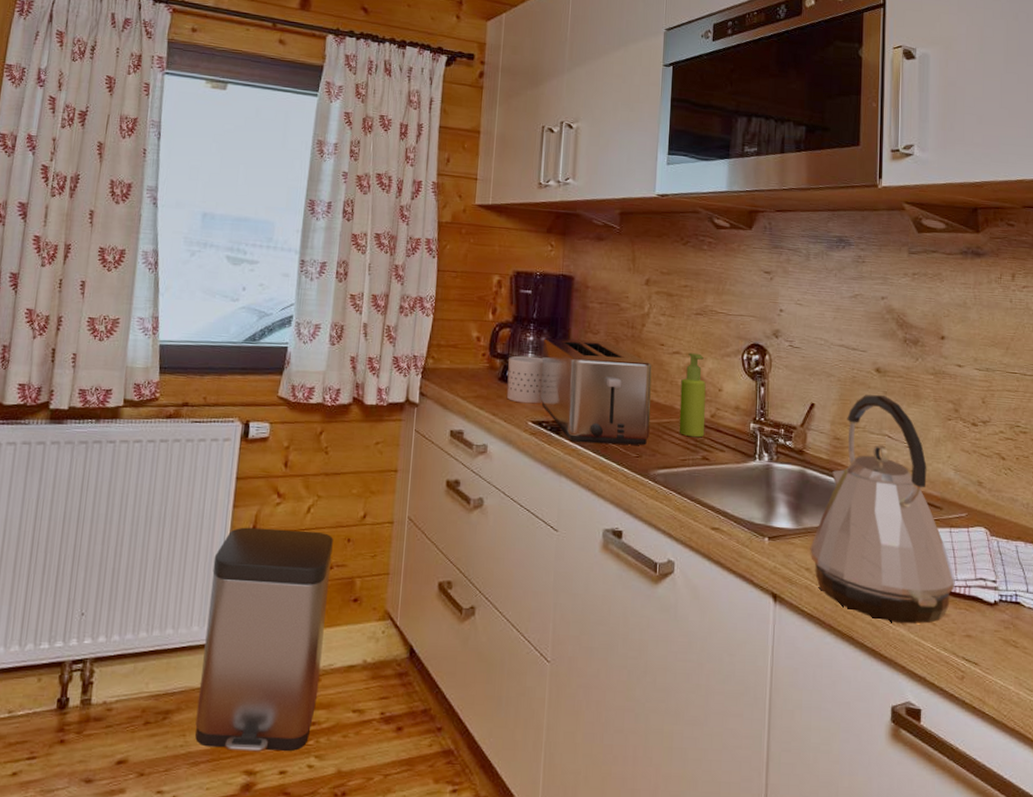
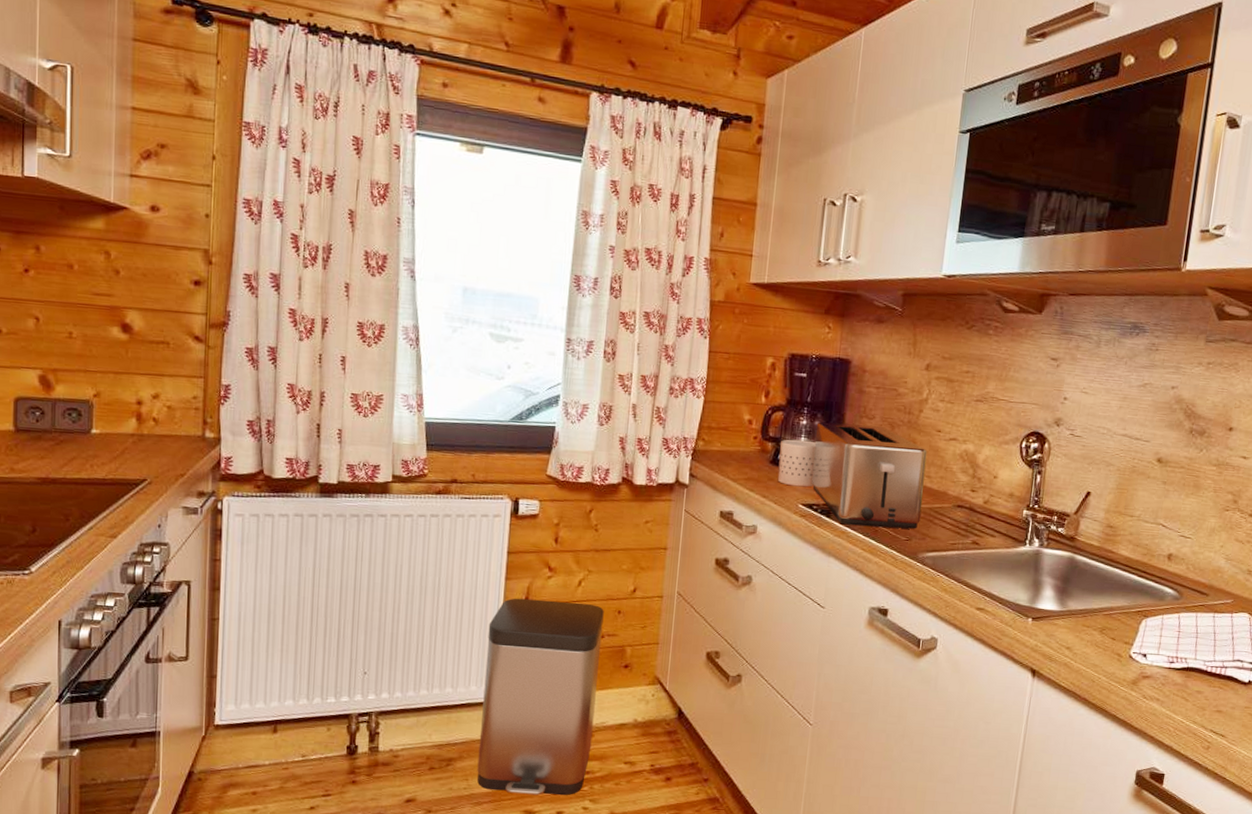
soap dispenser: present [679,353,706,438] -> none [950,439,981,523]
kettle: present [810,394,955,624] -> none [1072,484,1213,700]

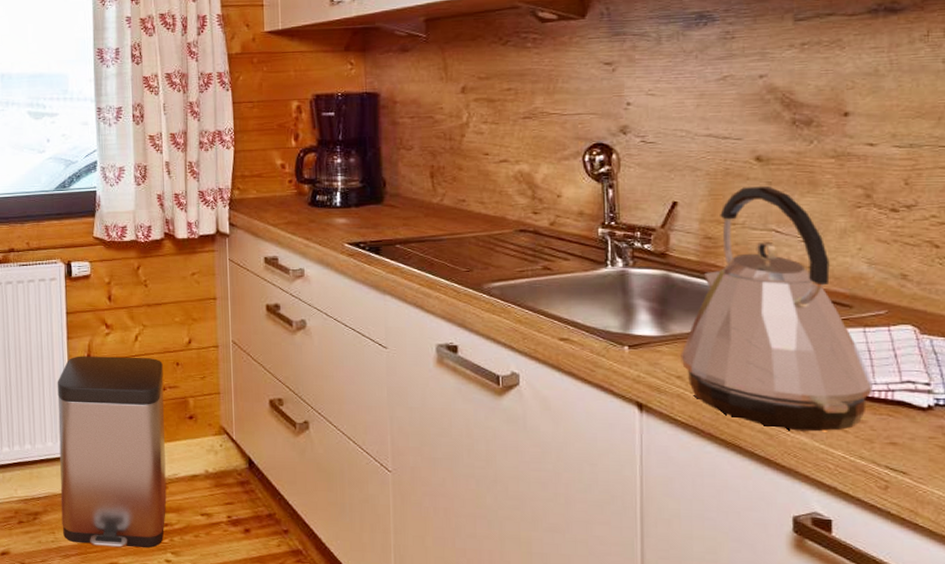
mug: present [777,439,816,487] -> none [317,178,358,226]
toaster: present [811,422,927,529] -> none [352,155,480,261]
kettle: none [1072,484,1213,700] -> present [680,185,873,432]

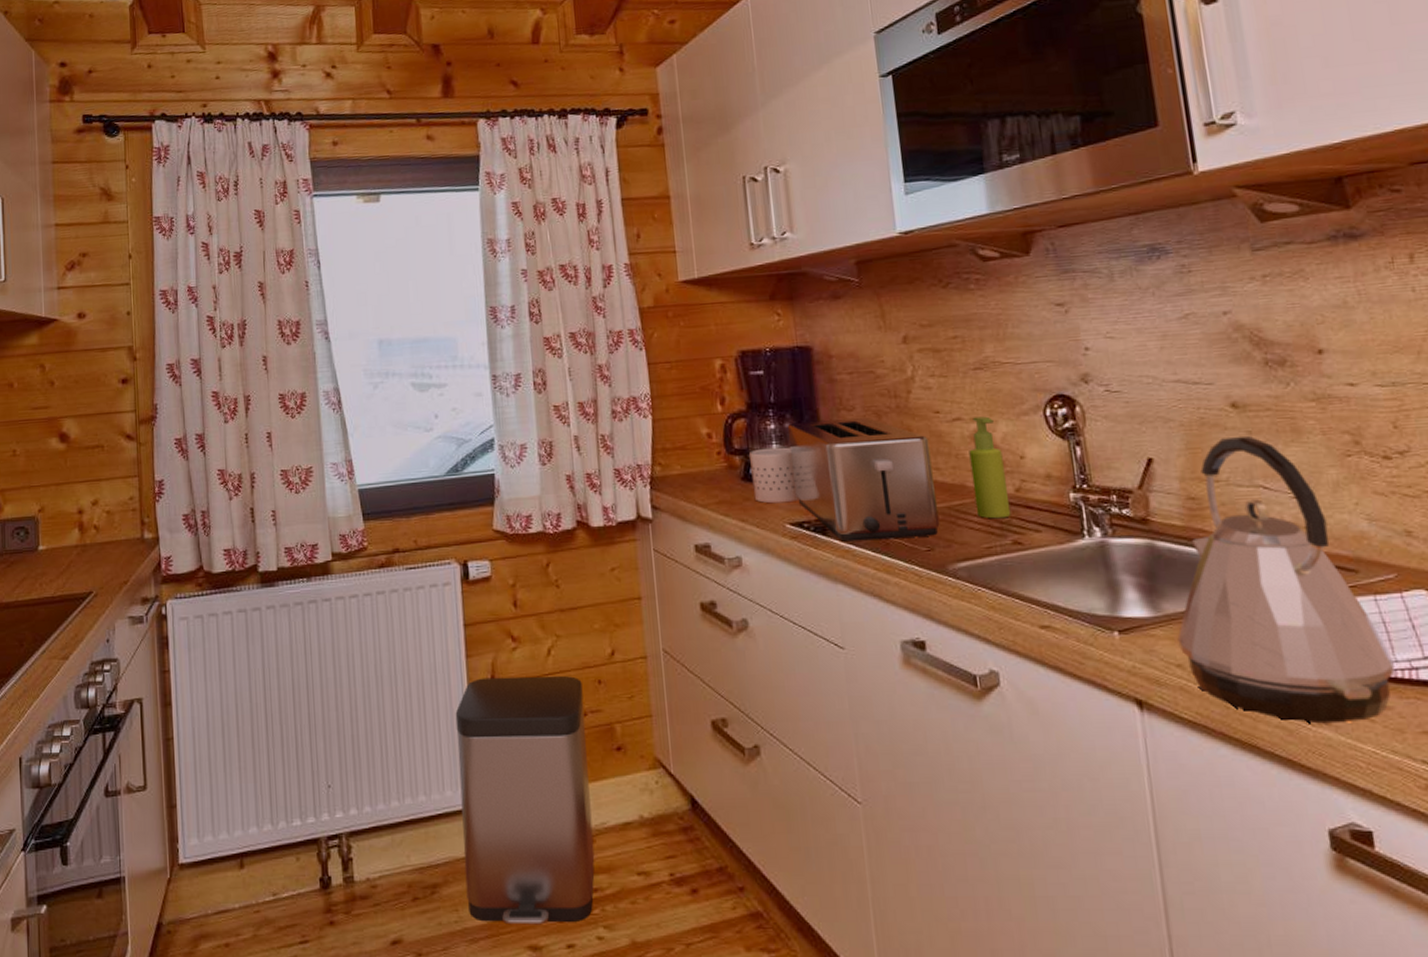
mug: none [317,178,358,226] -> present [749,447,799,504]
toaster: none [352,155,480,261] -> present [787,417,940,542]
soap dispenser: none [512,159,544,247] -> present [969,416,1011,519]

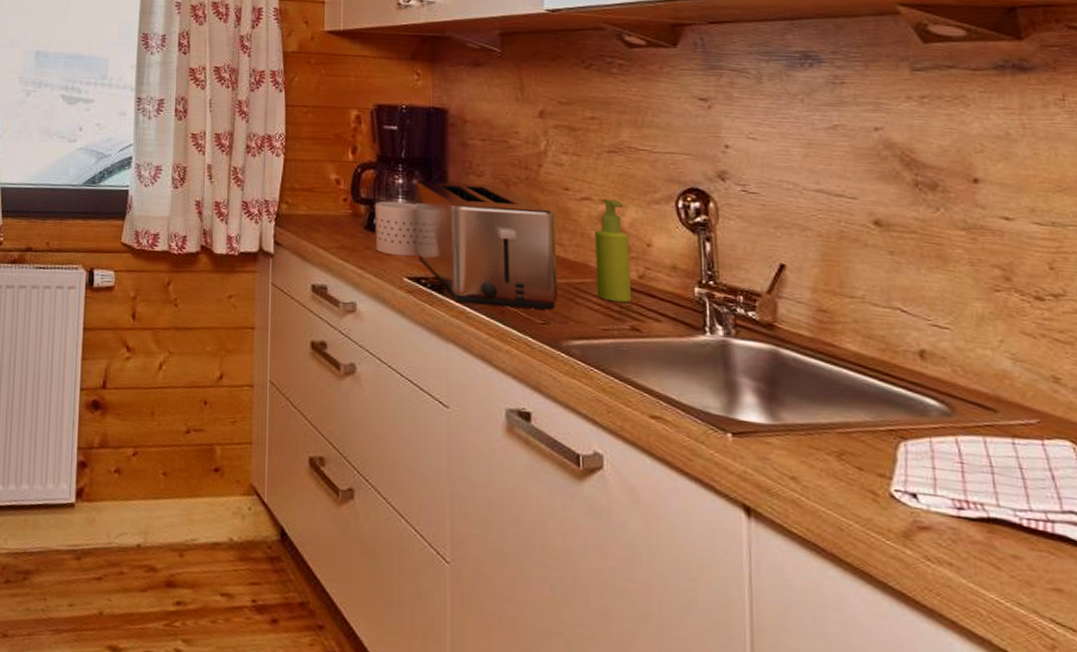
pedal bin: present [455,675,595,925] -> none [56,381,188,631]
kettle: present [1177,435,1396,724] -> none [794,254,1029,567]

